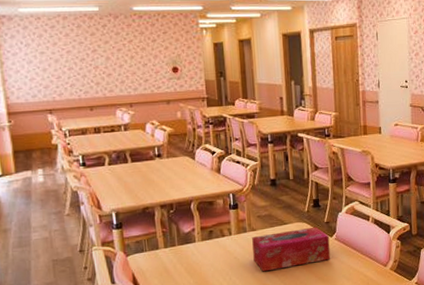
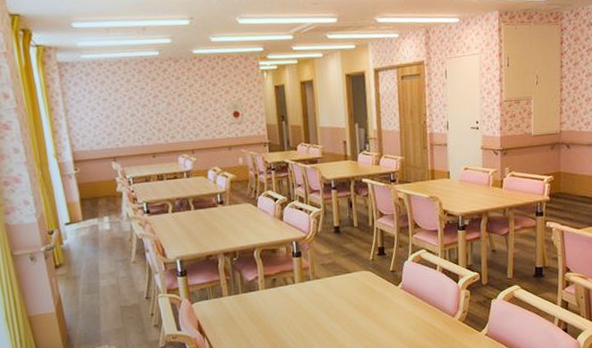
tissue box: present [252,226,331,272] -> none [316,275,396,321]

